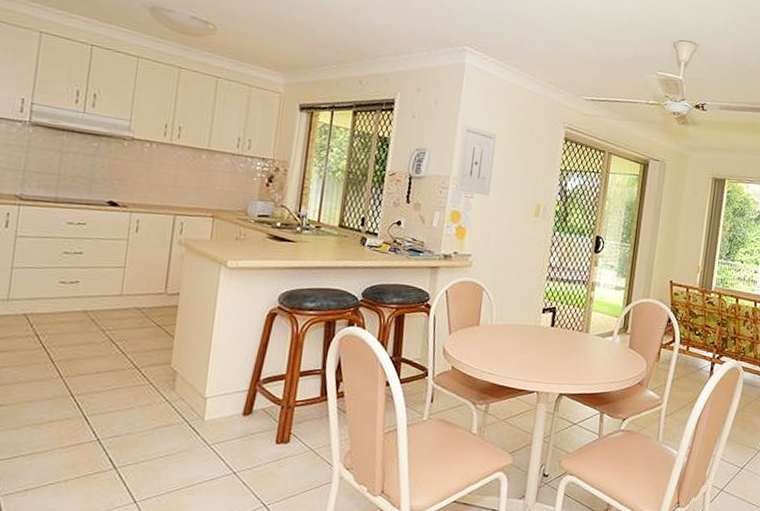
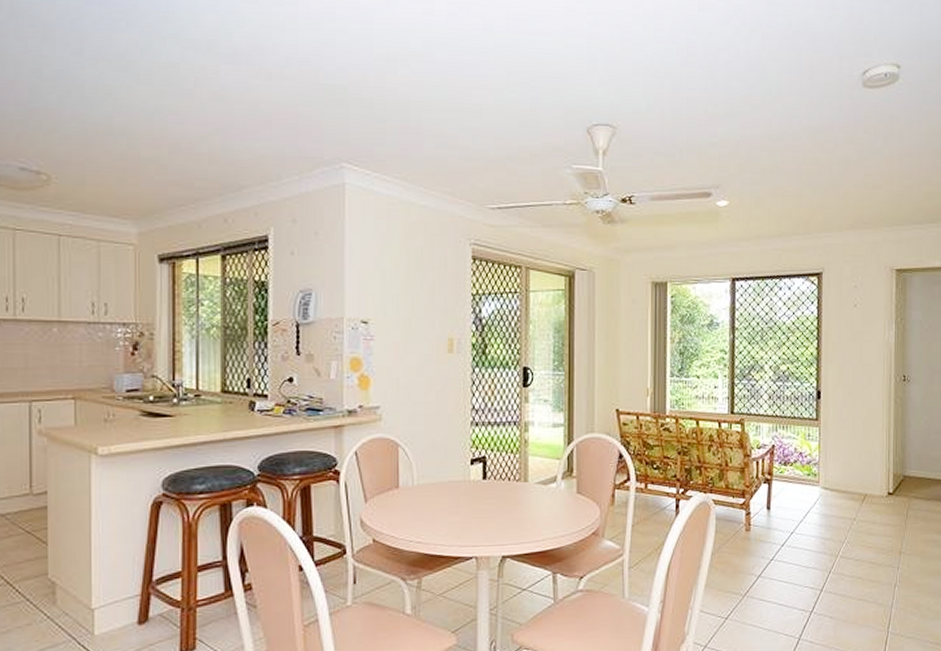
wall art: present [455,124,497,196] -> none [351,255,393,336]

